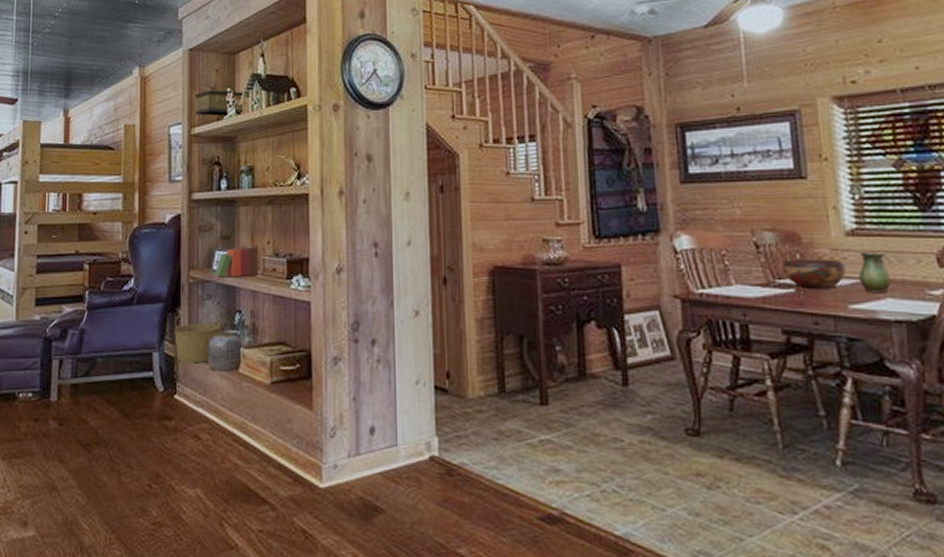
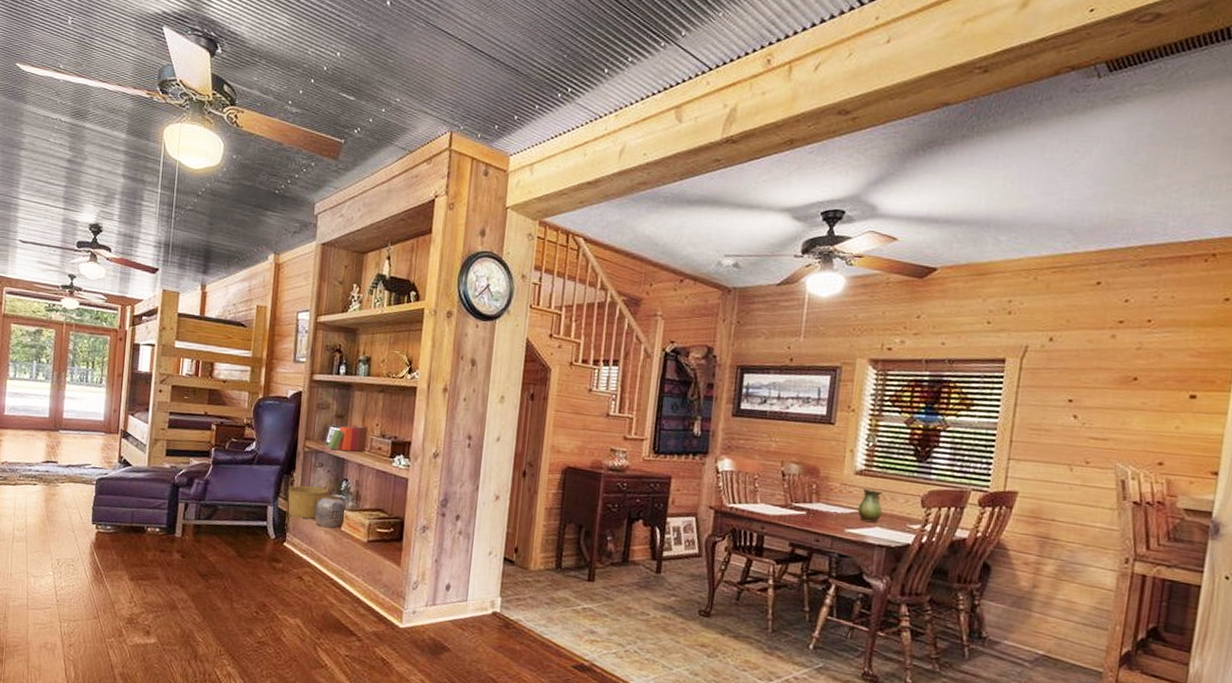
decorative box: present [194,90,245,117] -> none [322,283,369,311]
decorative bowl: present [781,259,846,288] -> none [799,487,849,515]

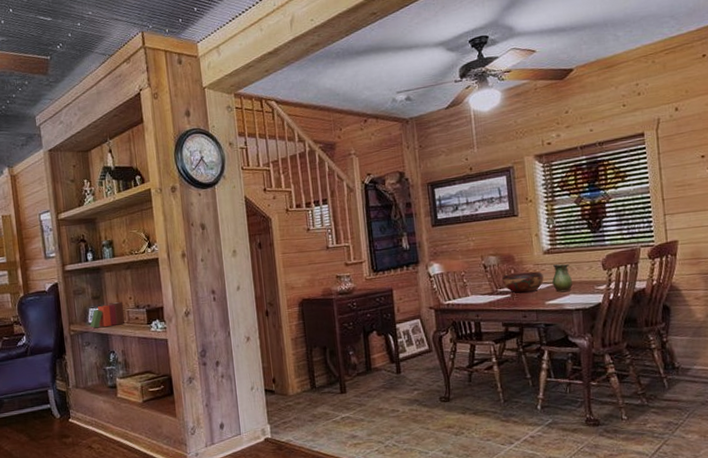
basket: present [288,485,329,520] -> none [63,360,100,395]
decorative jar: present [314,495,347,528] -> none [90,367,120,398]
decorative bowl: none [799,487,849,515] -> present [501,271,544,293]

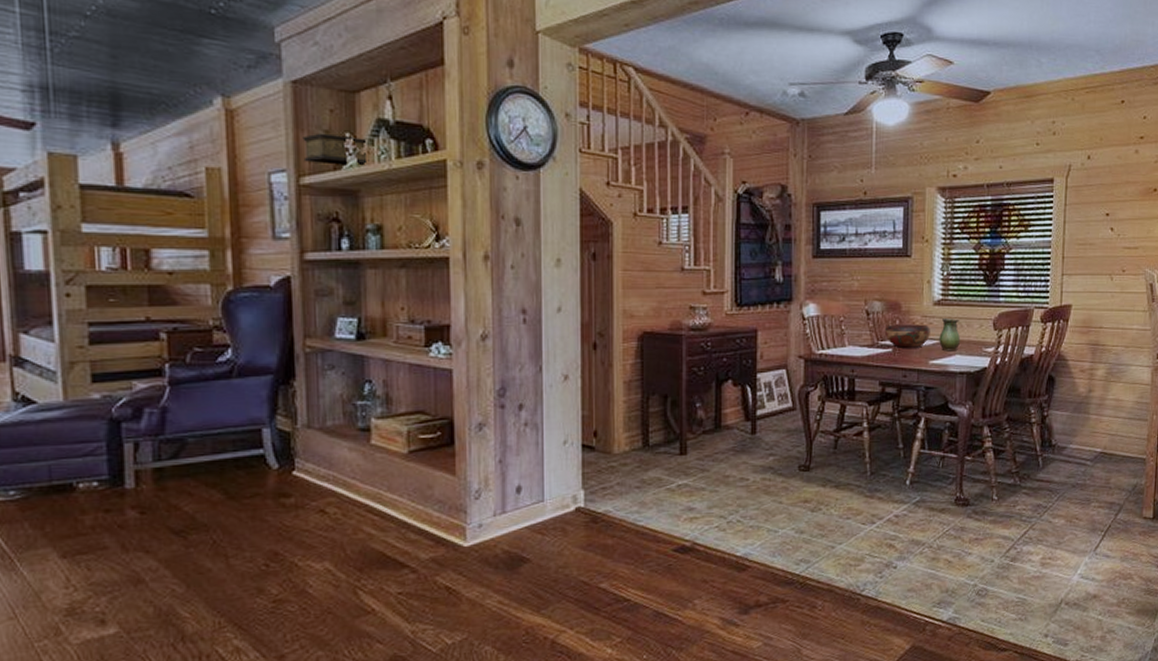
decorative box: none [58,181,101,204] -> present [302,133,370,167]
books: present [90,301,124,329] -> none [336,311,390,346]

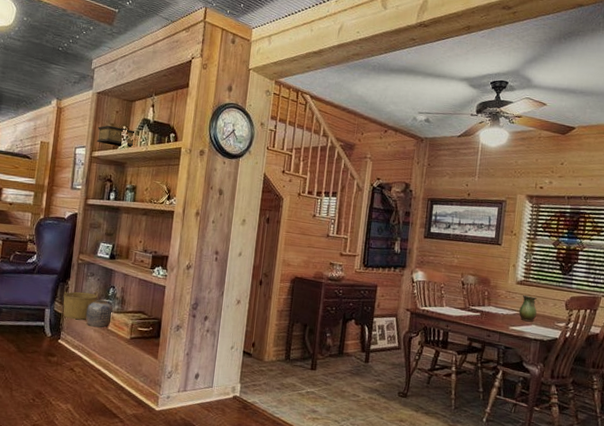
basket: none [289,391,347,438] -> present [63,291,99,320]
decorative jar: none [330,402,376,443] -> present [85,299,114,327]
decorative bowl: present [884,324,930,348] -> none [475,294,513,316]

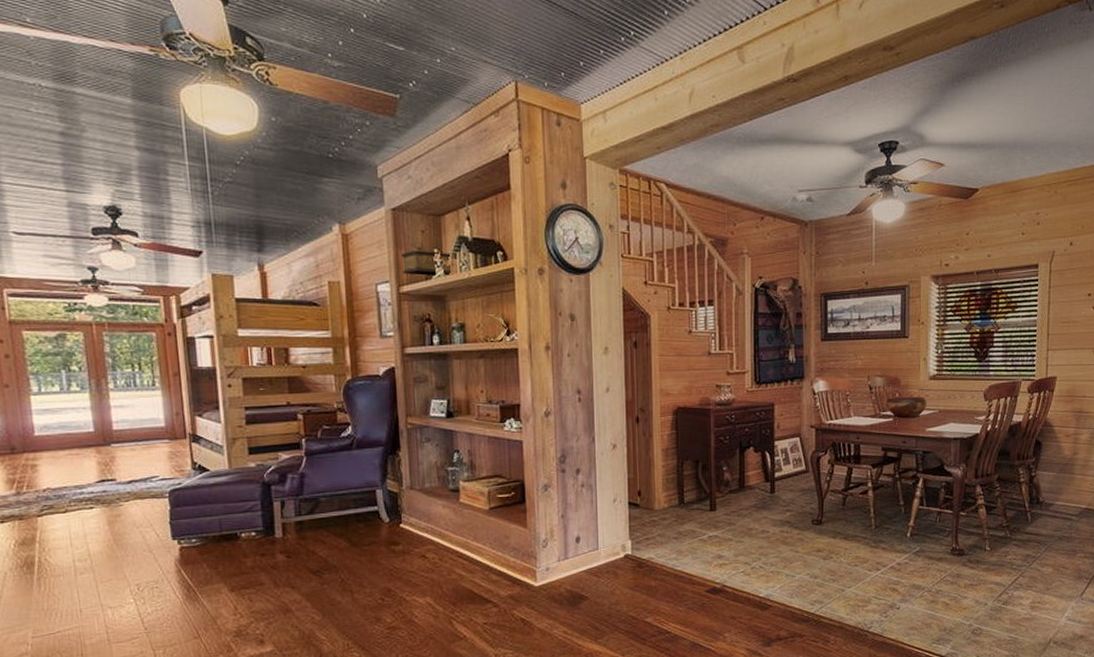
basket: present [63,291,99,320] -> none [396,459,441,498]
decorative jar: present [85,299,114,327] -> none [428,468,463,502]
decorative bowl: none [475,294,513,316] -> present [885,396,927,418]
pitcher: present [519,295,537,322] -> none [935,391,955,420]

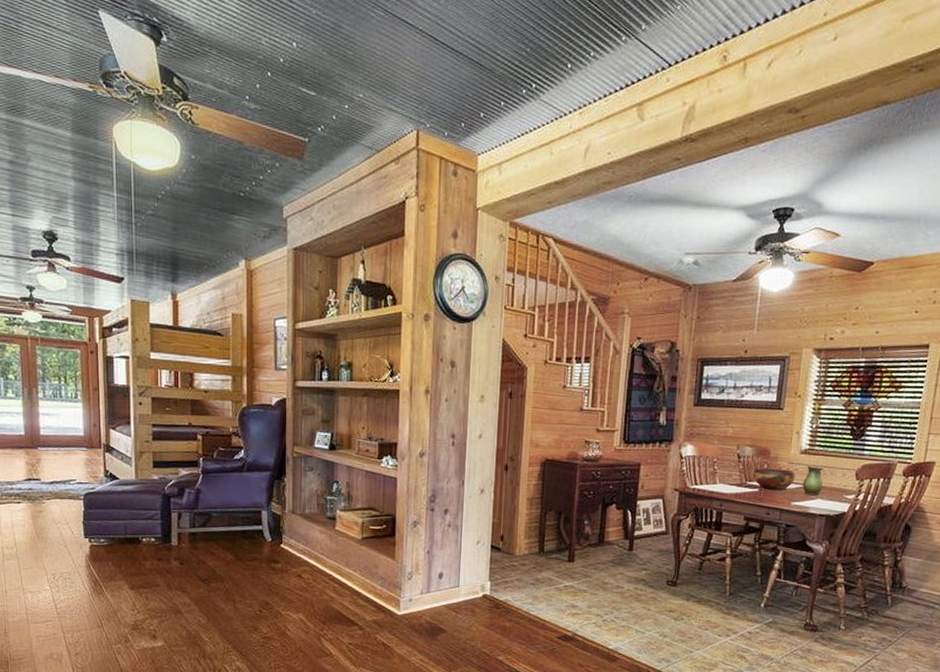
decorative box: present [401,250,453,277] -> none [299,289,346,316]
pitcher: none [935,391,955,420] -> present [802,466,824,496]

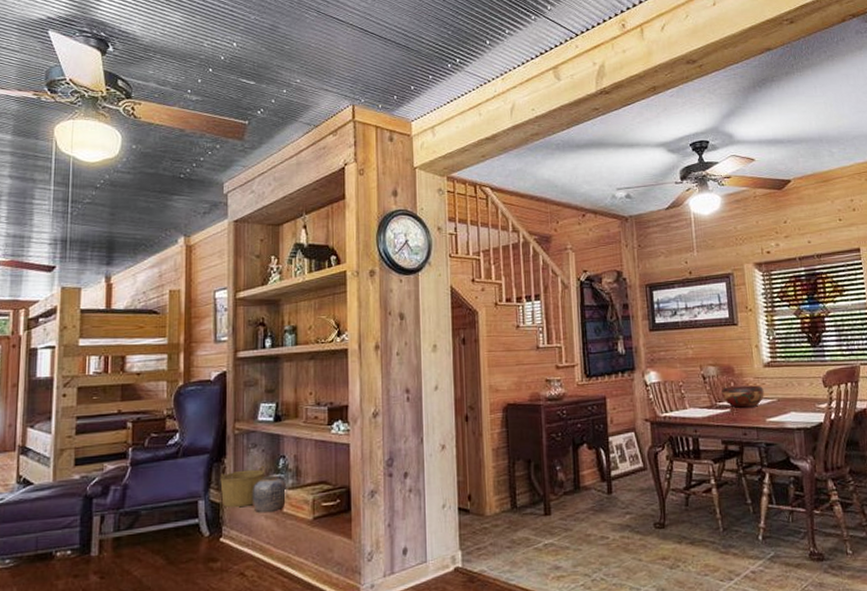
basket: none [280,488,321,521] -> present [220,466,265,508]
decorative jar: none [308,497,340,528] -> present [252,475,287,512]
pitcher: present [802,466,824,496] -> none [773,378,794,409]

